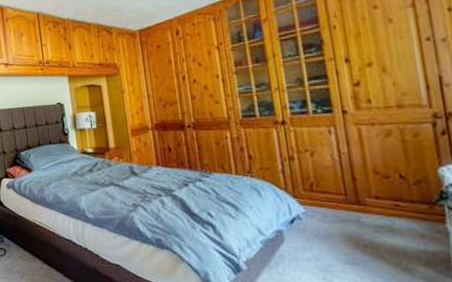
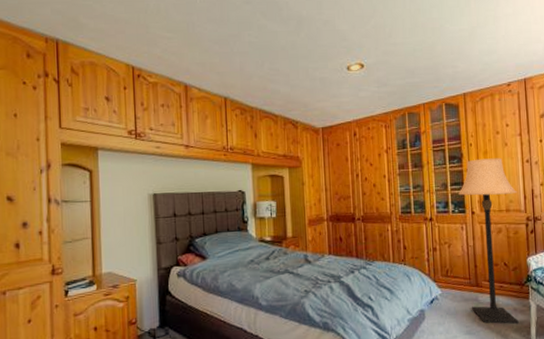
lamp: none [319,39,431,256] -> present [457,158,519,325]

